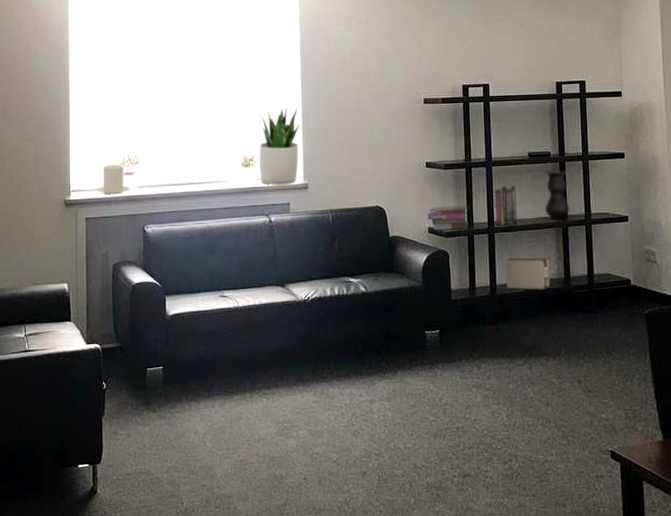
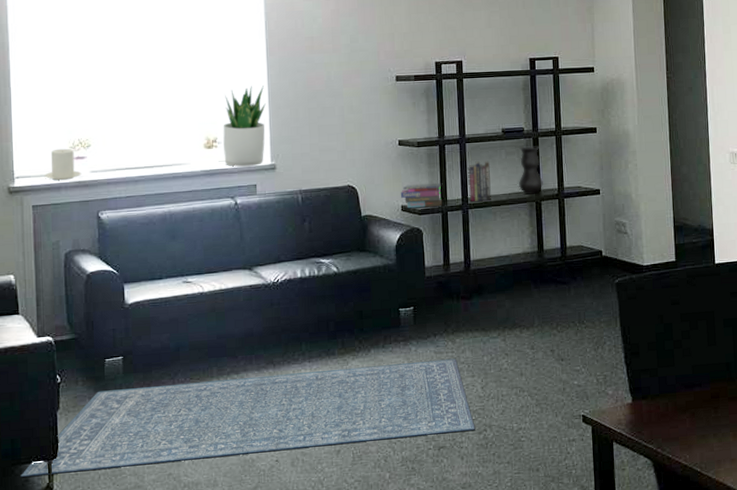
rug: none [68,384,501,480] -> present [20,358,475,478]
box: present [506,257,550,290] -> none [480,232,524,265]

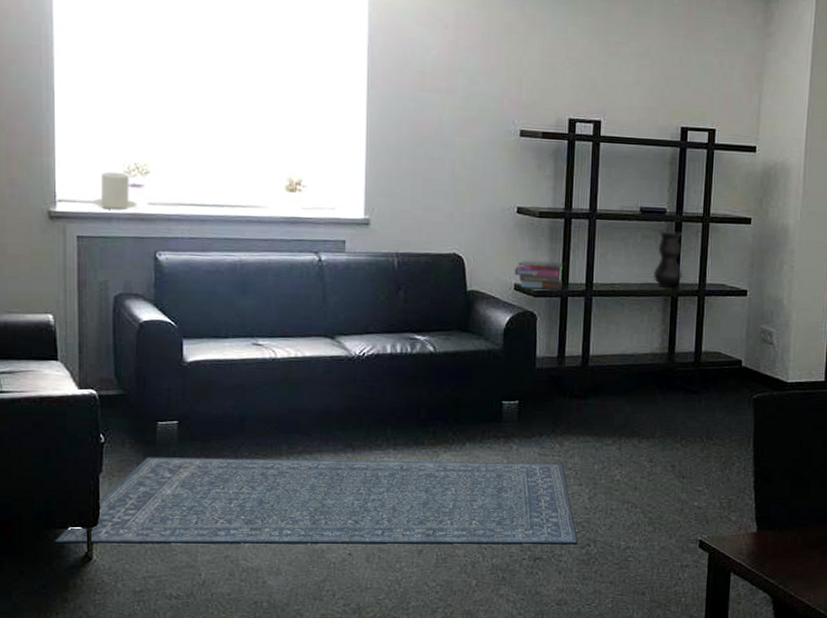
planter: present [223,86,266,168] -> none [309,123,362,219]
books: present [469,161,491,201] -> none [596,242,622,289]

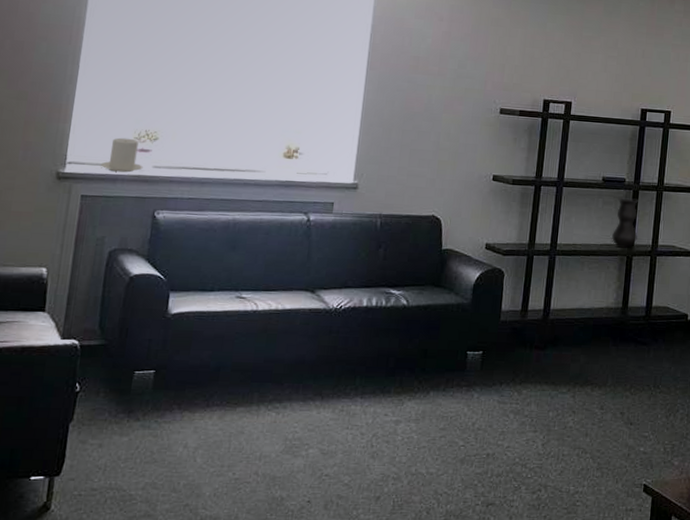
rug: present [55,457,578,545] -> none [14,405,530,494]
books: present [515,260,565,290] -> none [487,222,533,249]

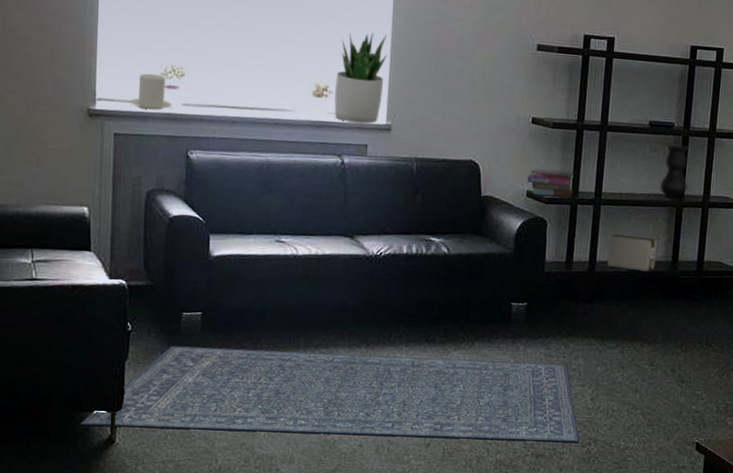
rug: none [14,405,530,494] -> present [80,346,579,443]
planter: none [303,99,358,183] -> present [334,33,387,124]
books: none [487,222,533,249] -> present [528,168,576,198]
box: none [560,282,609,318] -> present [607,233,658,272]

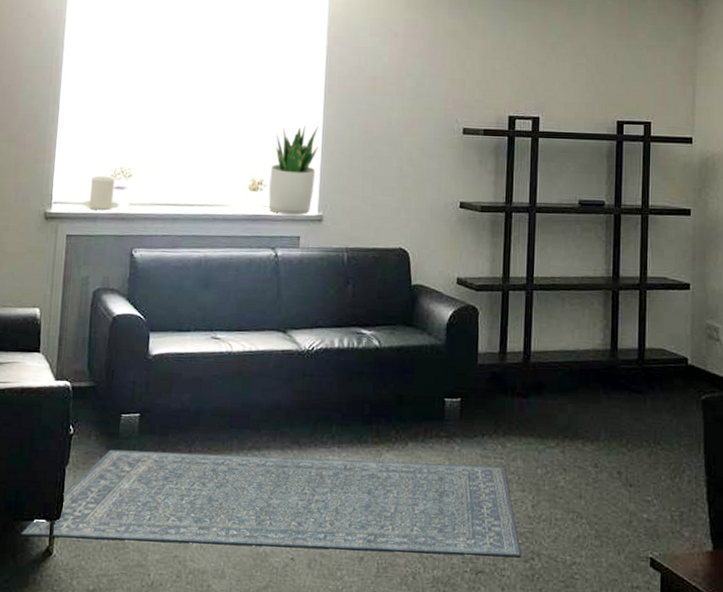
books: present [528,168,576,198] -> none [458,254,506,284]
box: present [607,233,658,272] -> none [542,320,594,362]
vase: present [660,144,690,199] -> none [594,223,623,281]

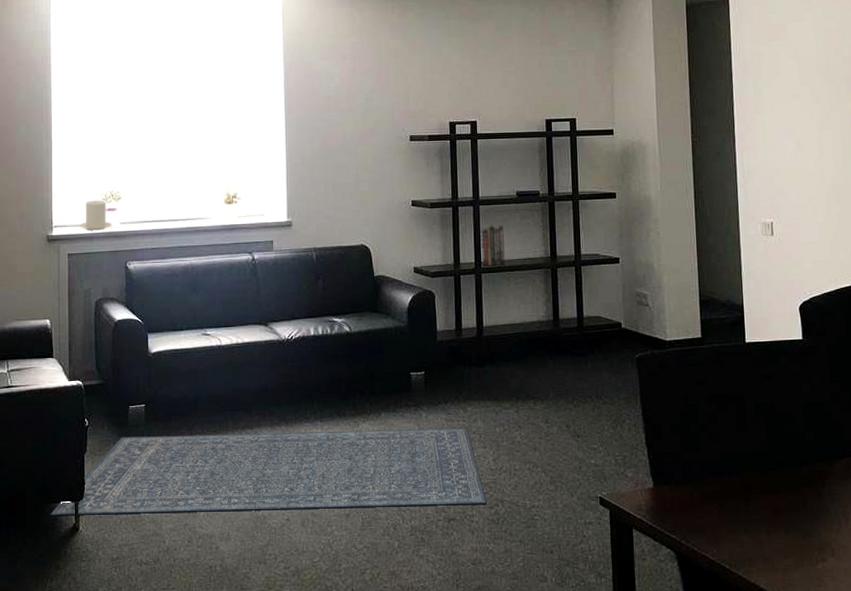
planter: present [268,126,318,216] -> none [242,143,283,223]
books: none [536,235,562,283] -> present [482,224,505,265]

